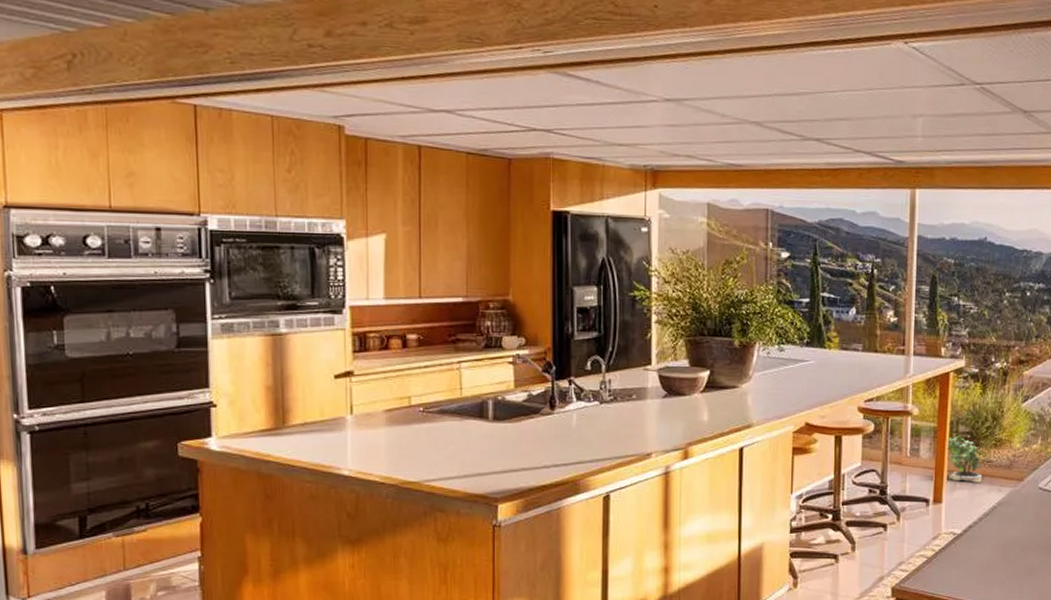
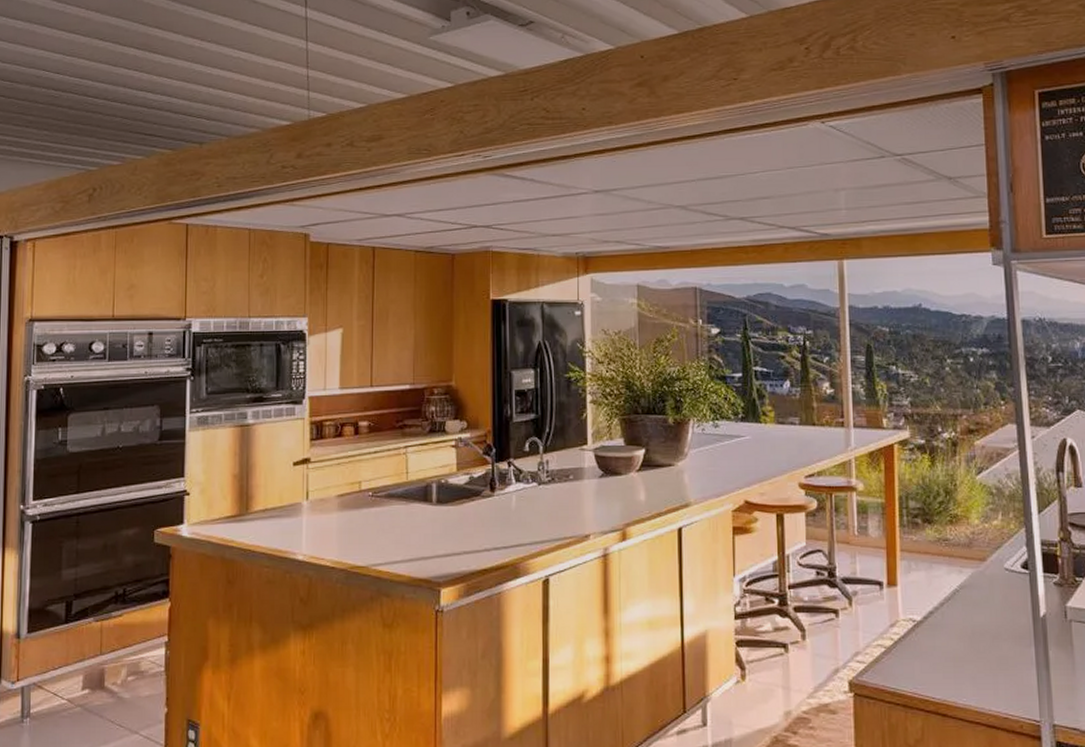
potted plant: present [946,435,983,483] -> none [896,511,940,563]

